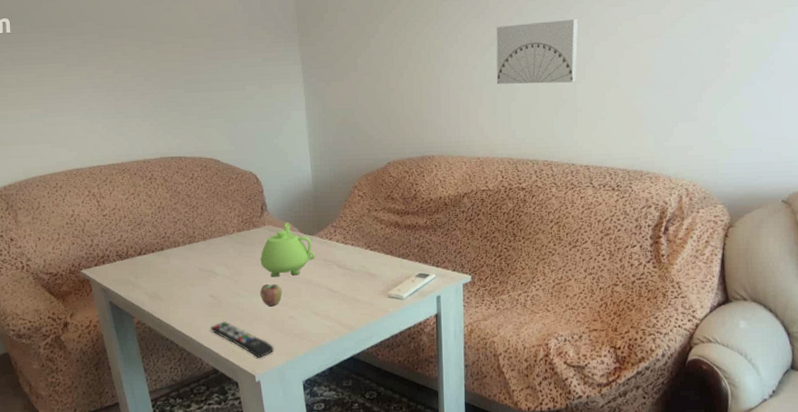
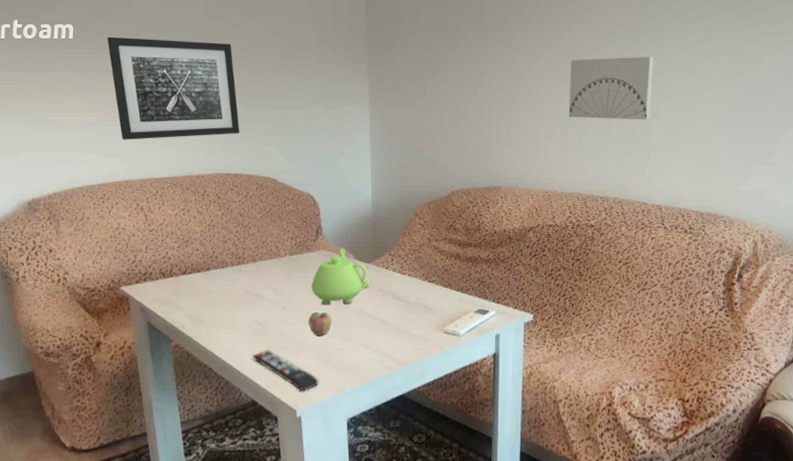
wall art: none [43,28,180,130] -> present [106,36,240,140]

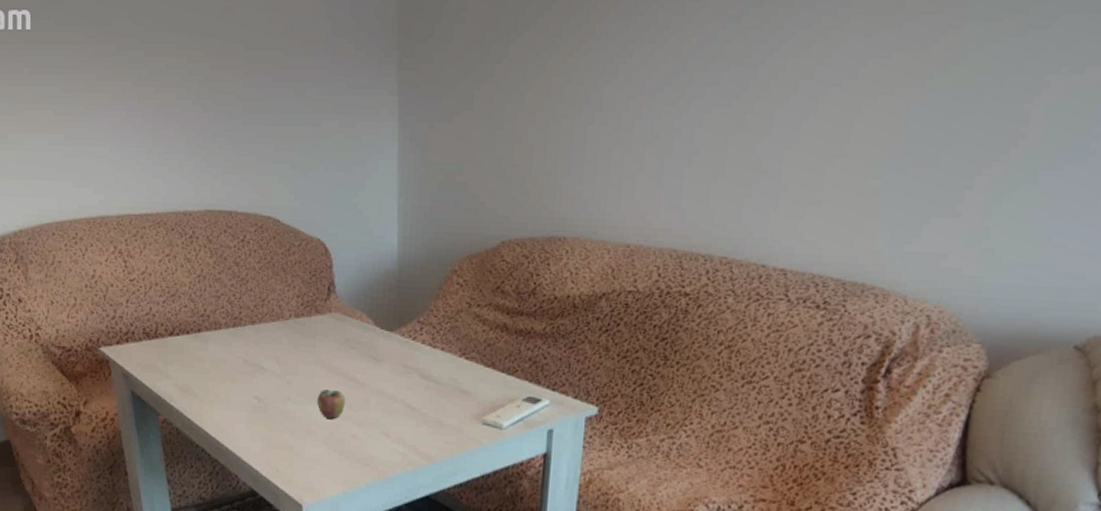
wall art: present [106,36,240,140] -> none [70,26,234,165]
remote control: present [253,350,319,392] -> none [252,432,329,485]
teapot: present [311,248,370,305] -> none [321,311,393,383]
wall art: present [569,56,654,120] -> none [668,51,801,146]

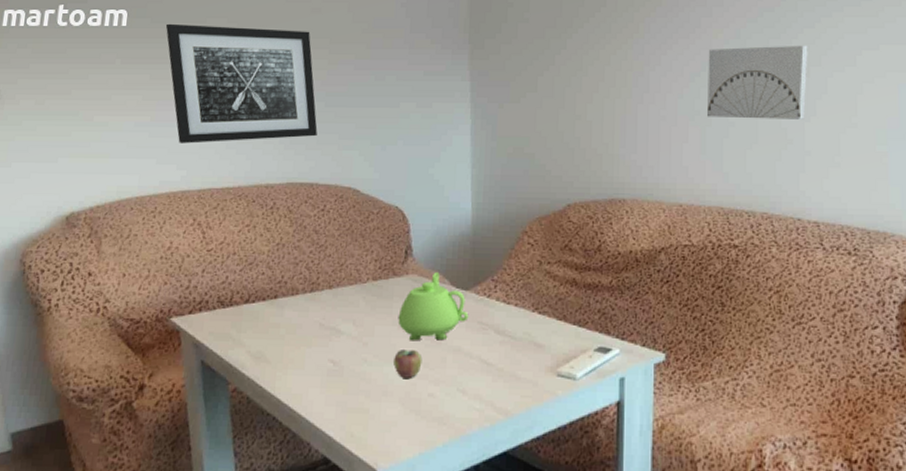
wall art: none [70,26,234,165] -> present [165,23,318,144]
teapot: none [321,311,393,383] -> present [398,272,469,341]
wall art: none [668,51,801,146] -> present [707,45,808,119]

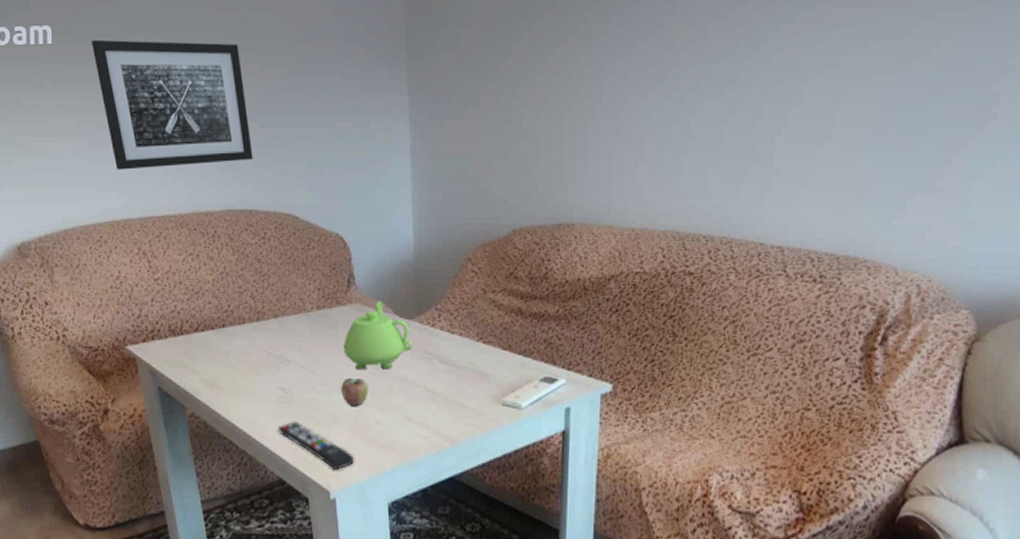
remote control: none [326,395,405,448] -> present [278,421,355,471]
wall art: present [707,45,808,119] -> none [666,44,785,132]

